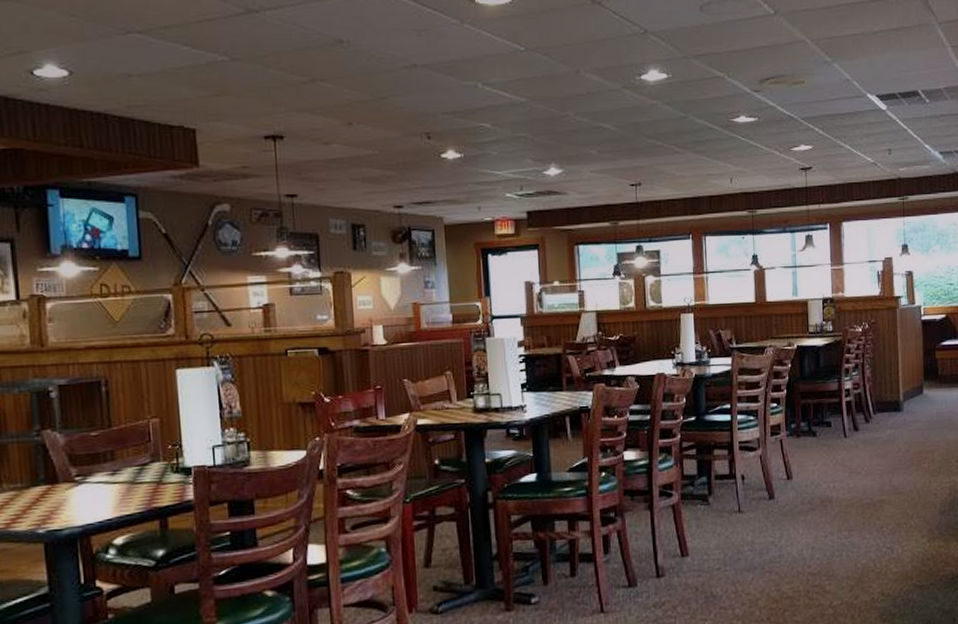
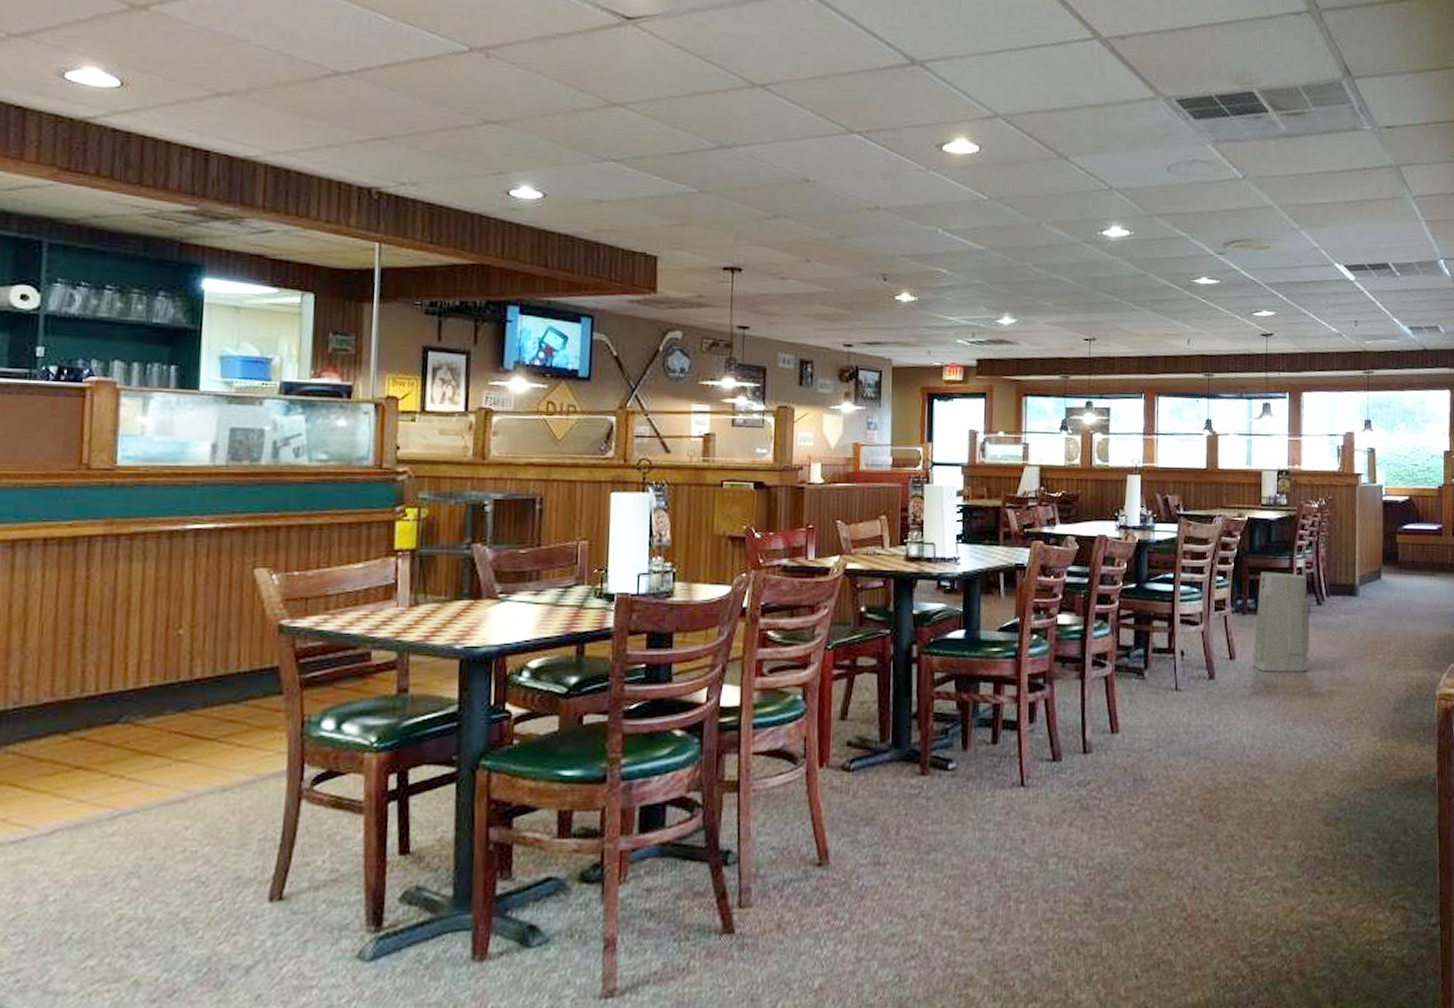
air purifier: none [808,395,861,489] -> present [1252,571,1310,672]

